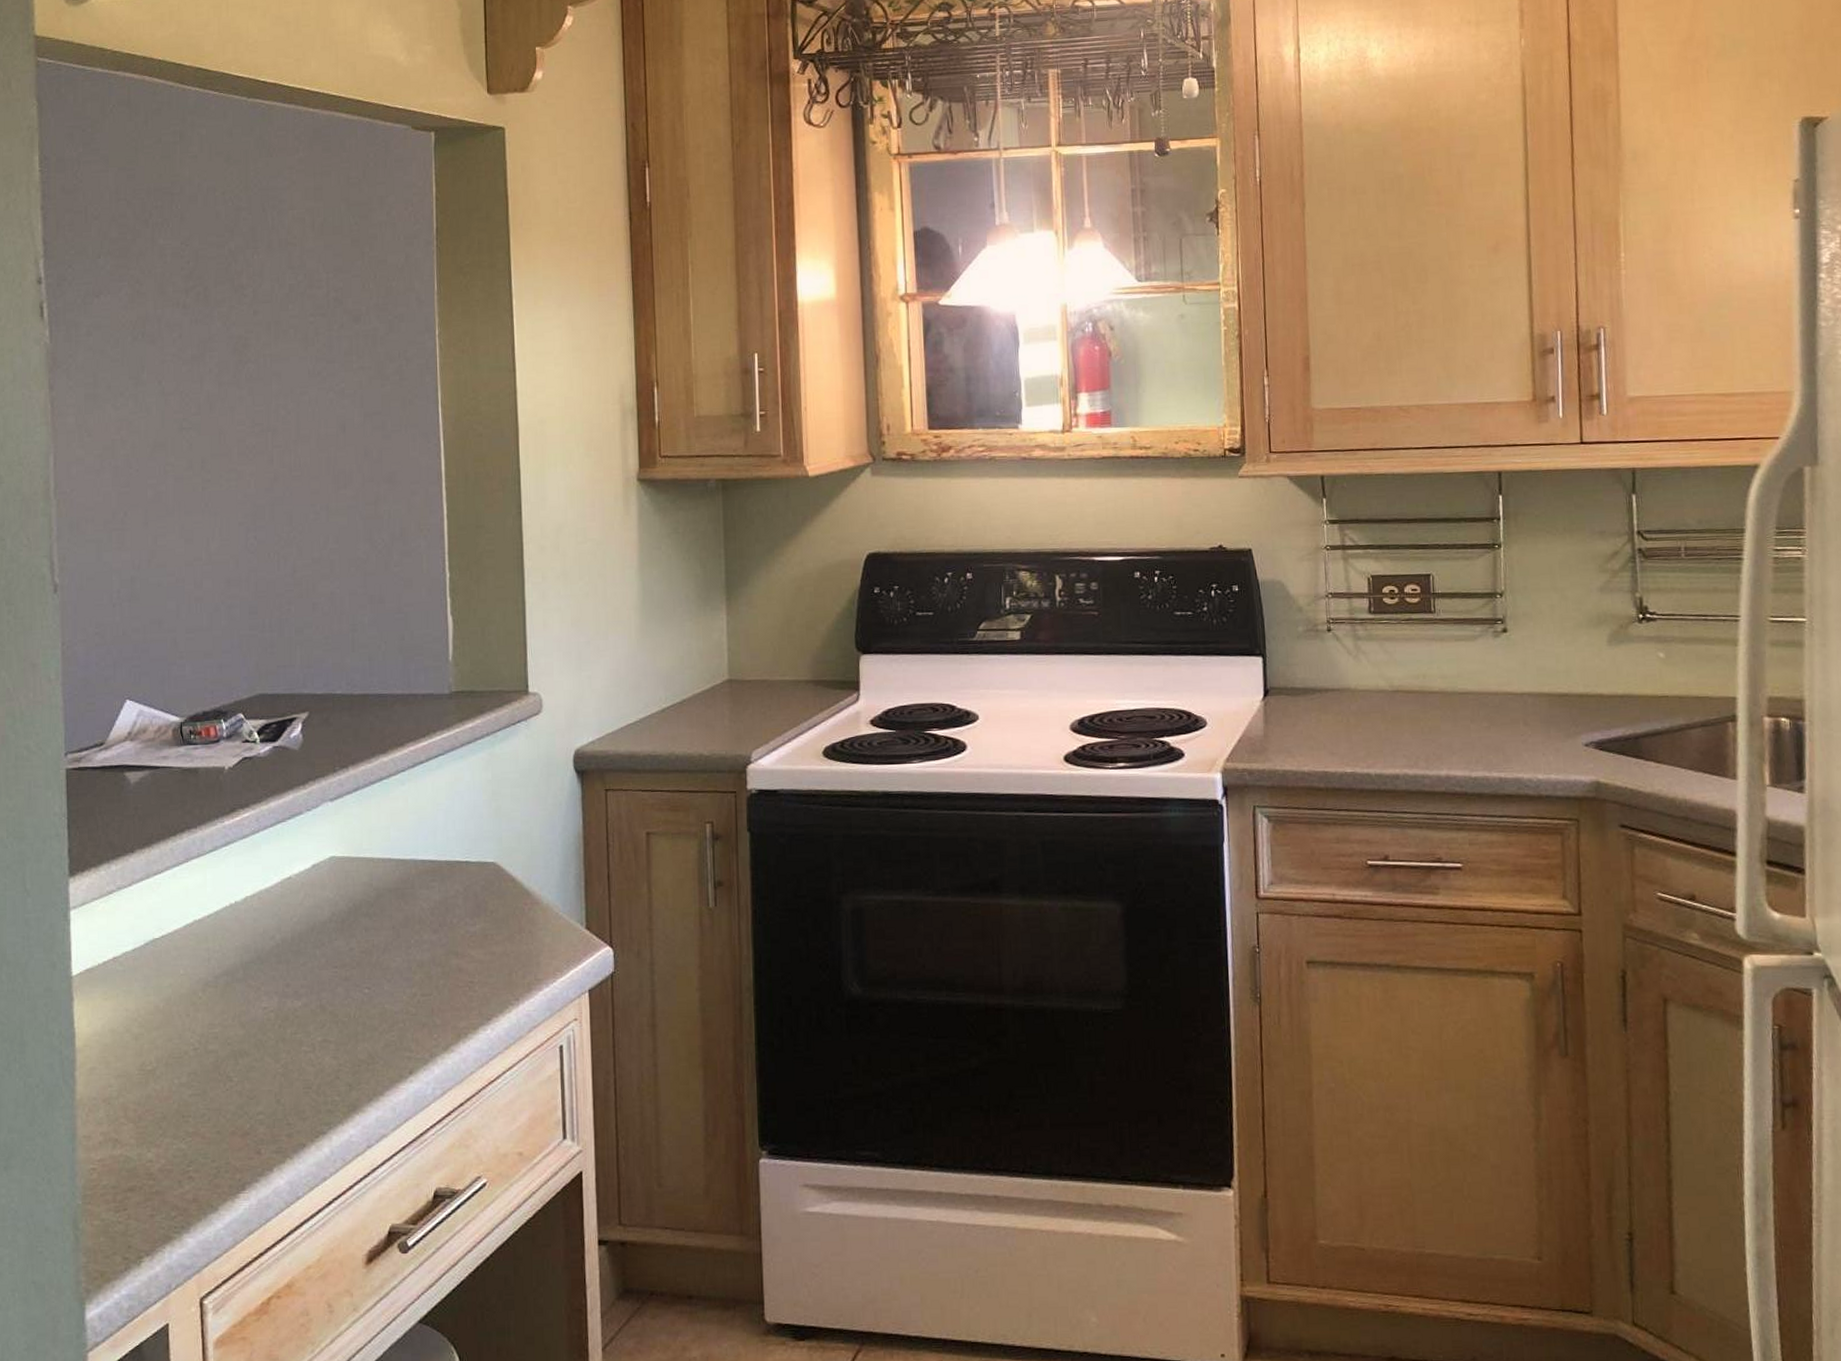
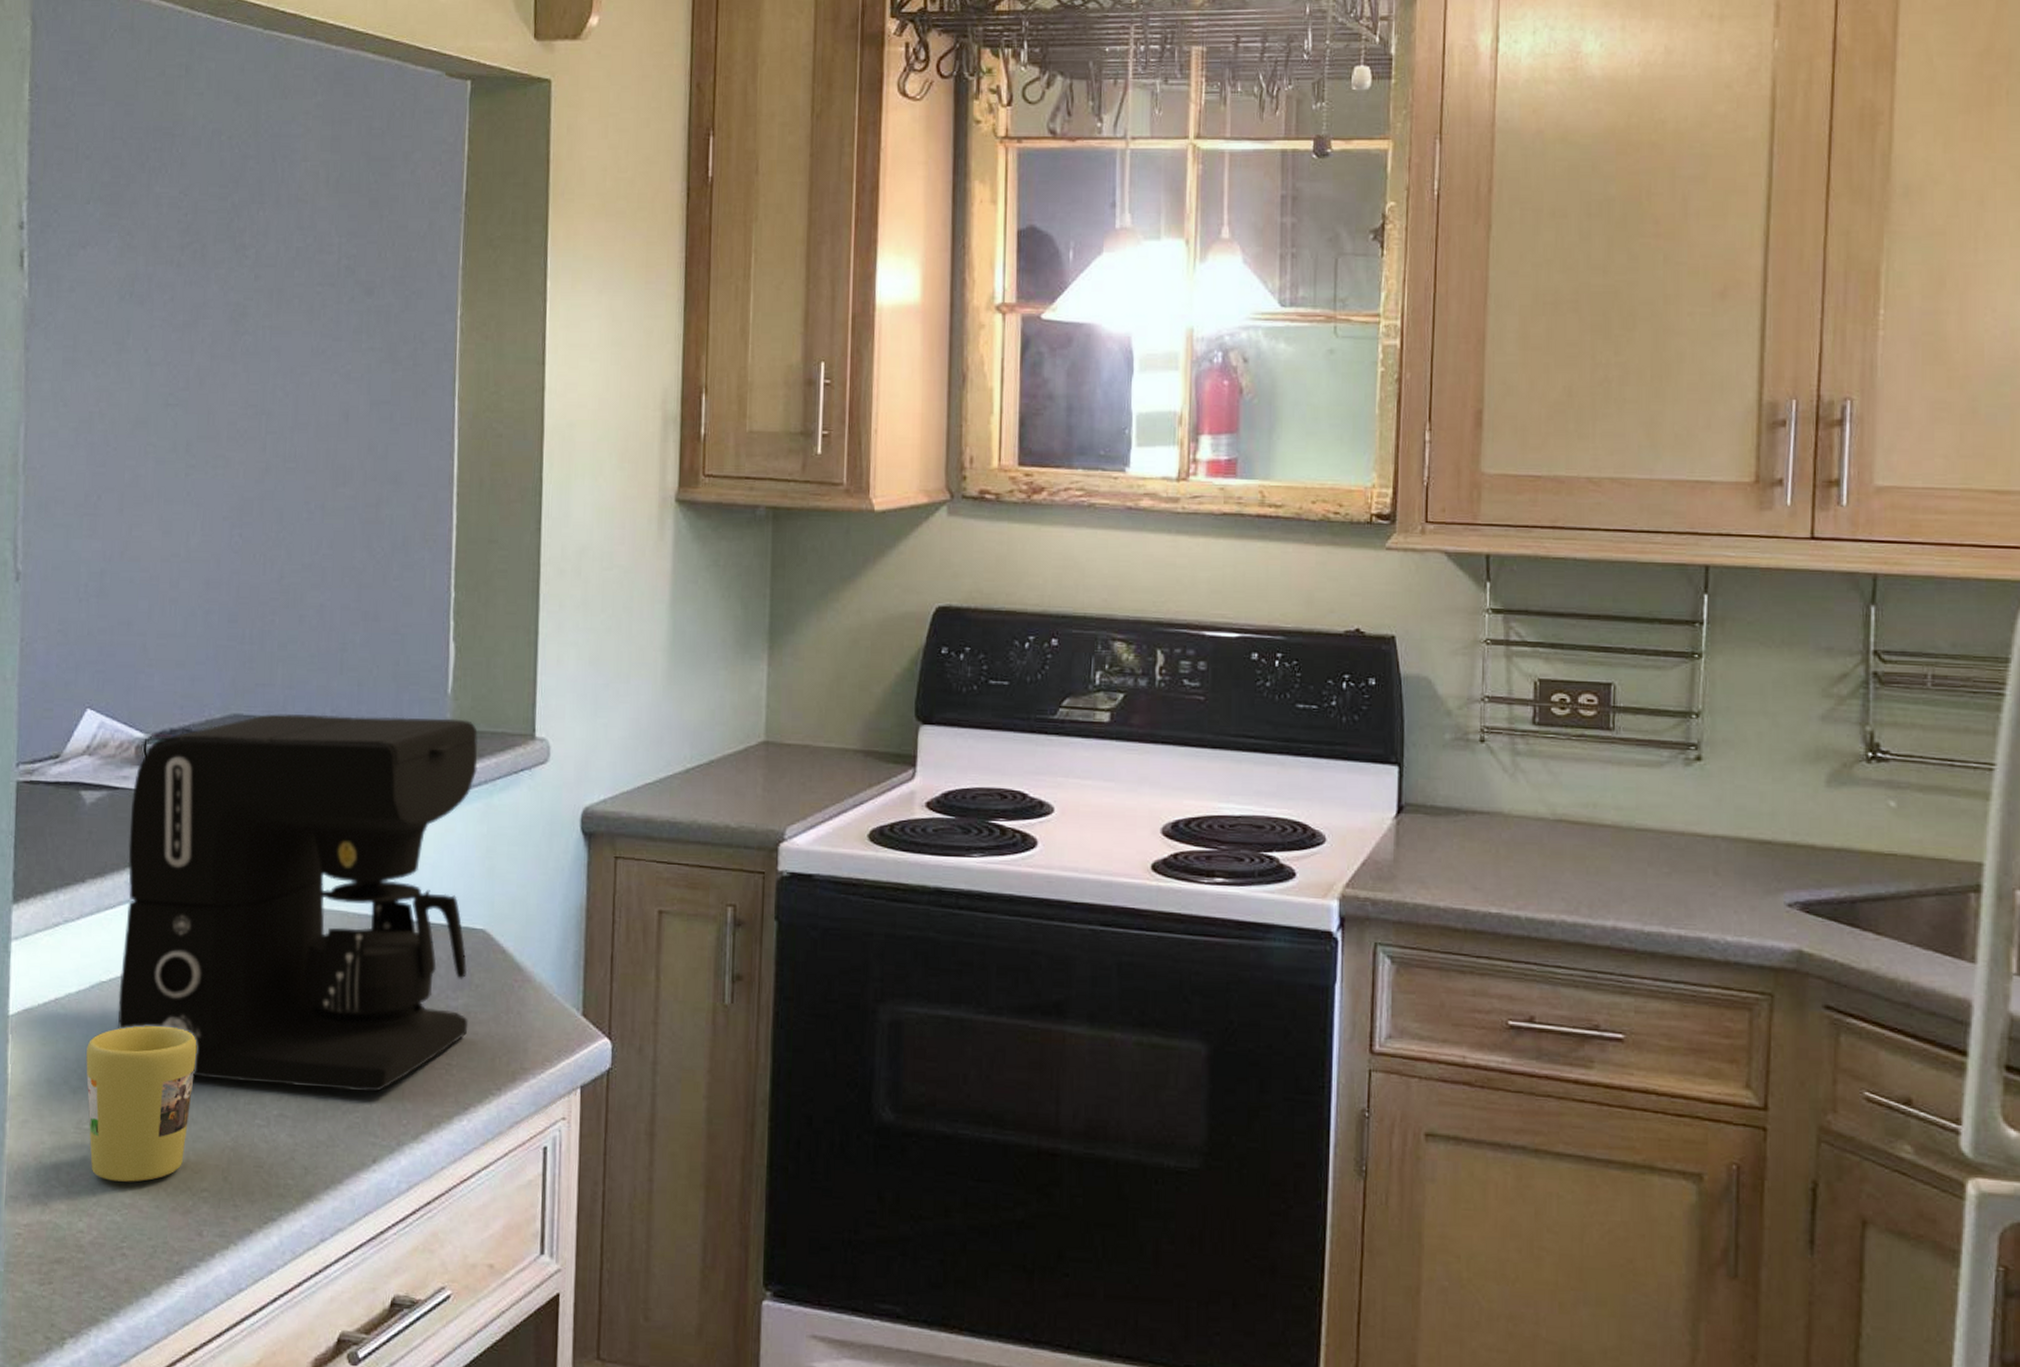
mug: none [145,973,245,1114] -> present [86,1025,197,1182]
coffee maker: none [171,681,486,1015] -> present [118,713,478,1092]

